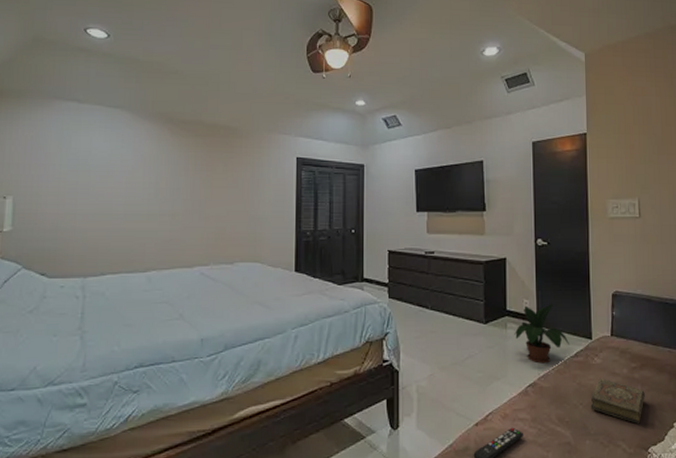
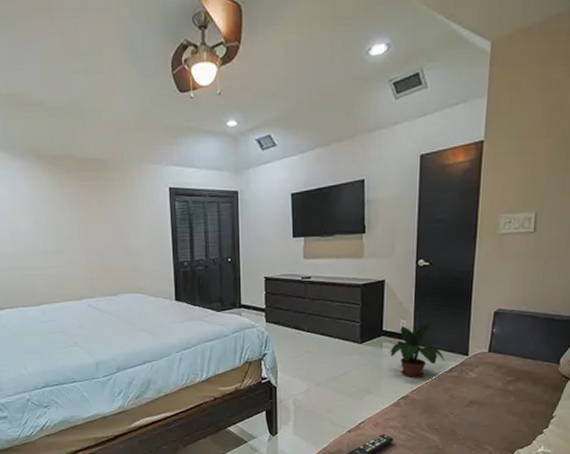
book: present [590,378,645,424] -> none [461,391,518,430]

